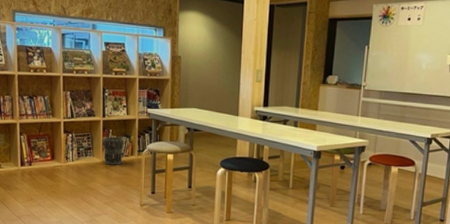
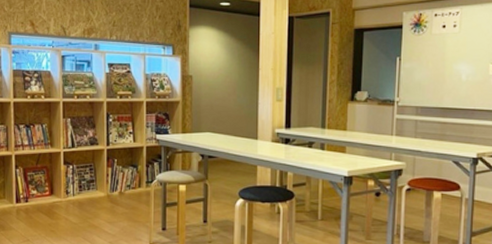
wastebasket: present [102,136,125,165] -> none [106,167,132,199]

